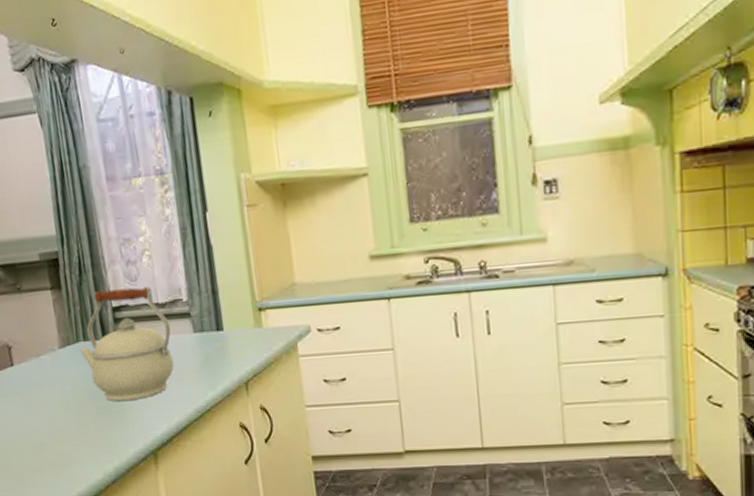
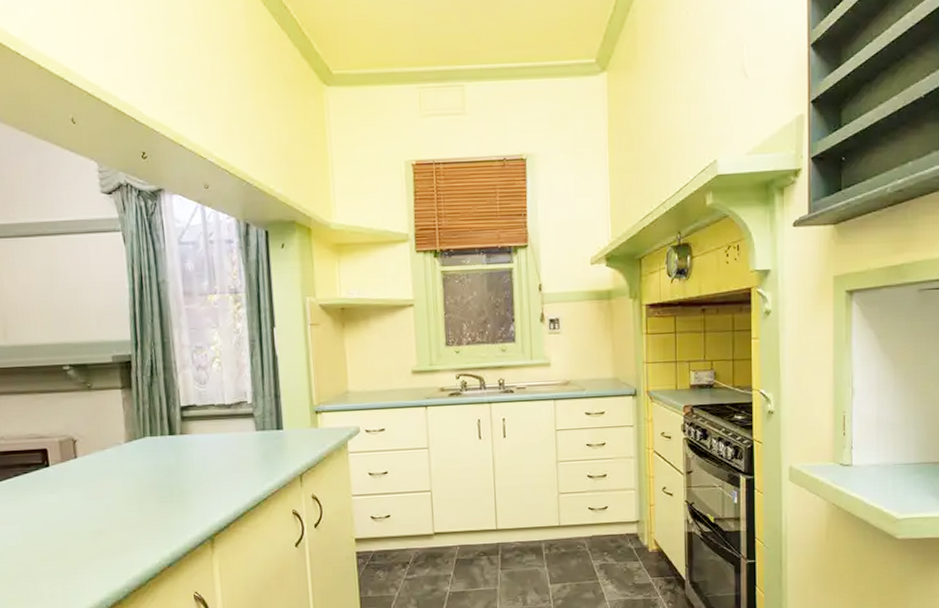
kettle: present [80,286,174,402] -> none [146,389,235,492]

